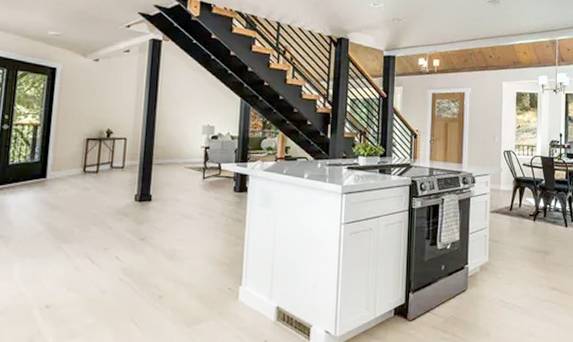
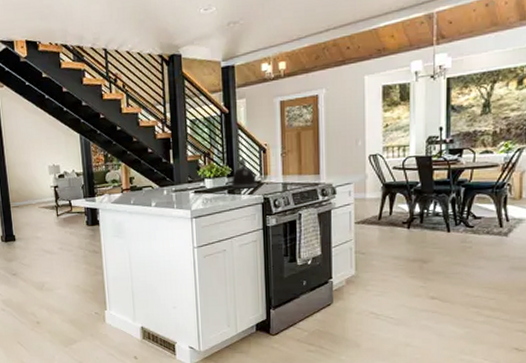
kettle: none [382,140,407,170] -> present [231,157,257,189]

